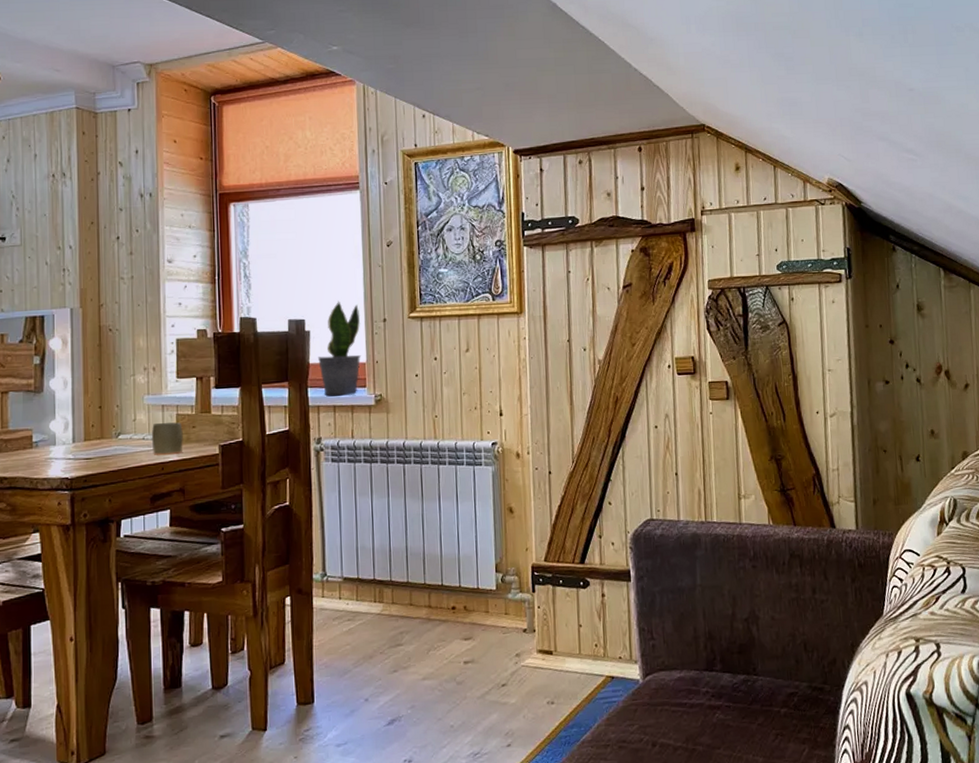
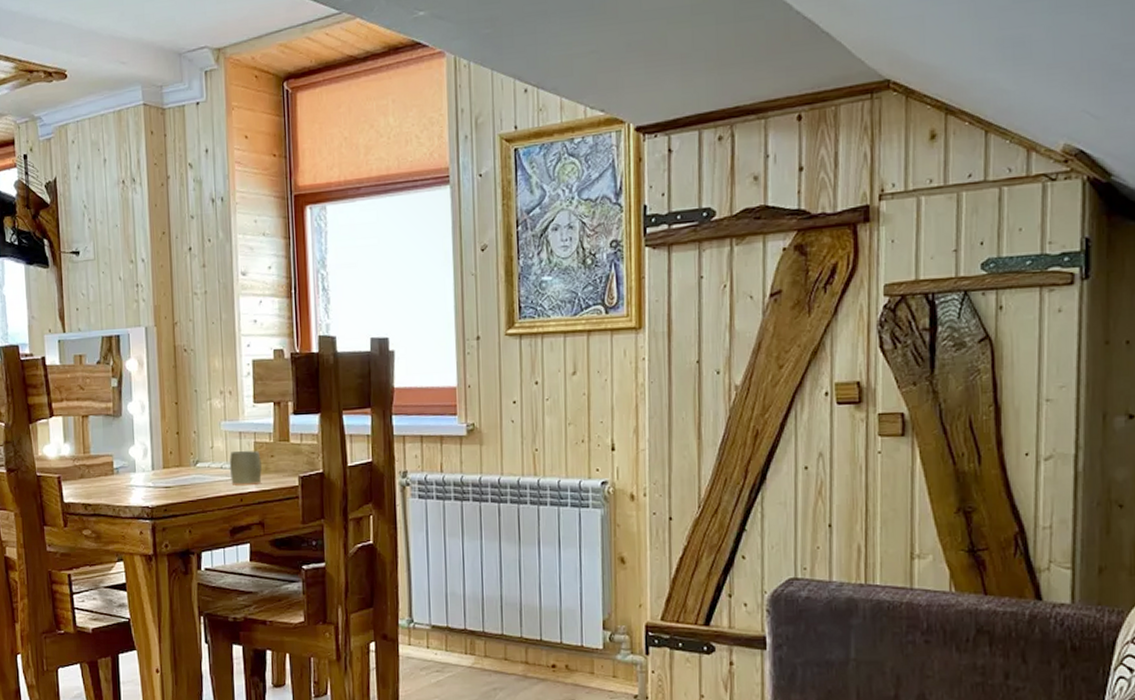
potted plant: present [318,301,361,397] -> none [403,316,452,425]

